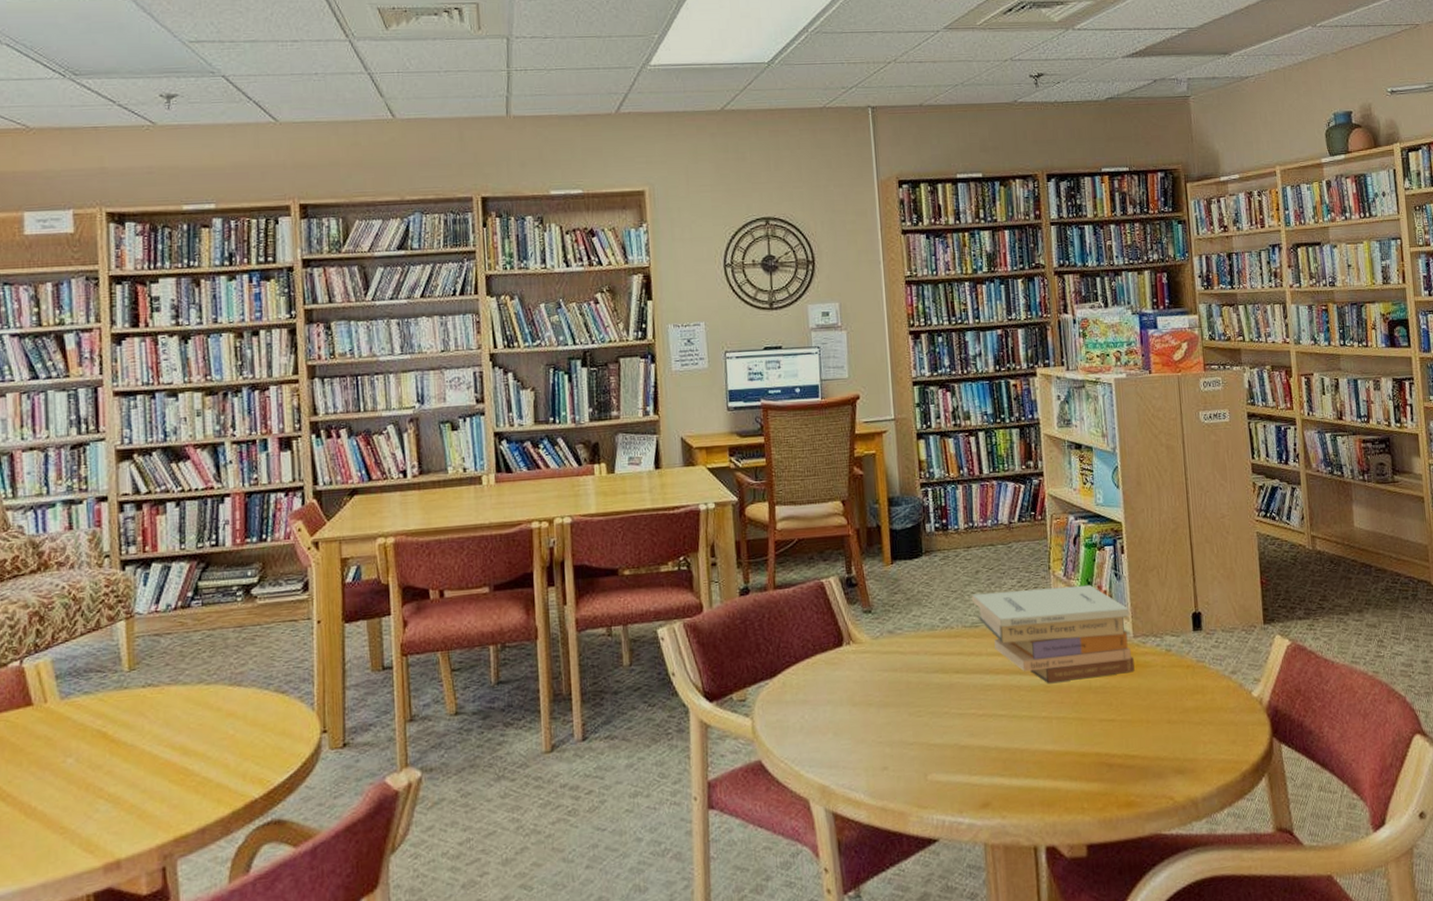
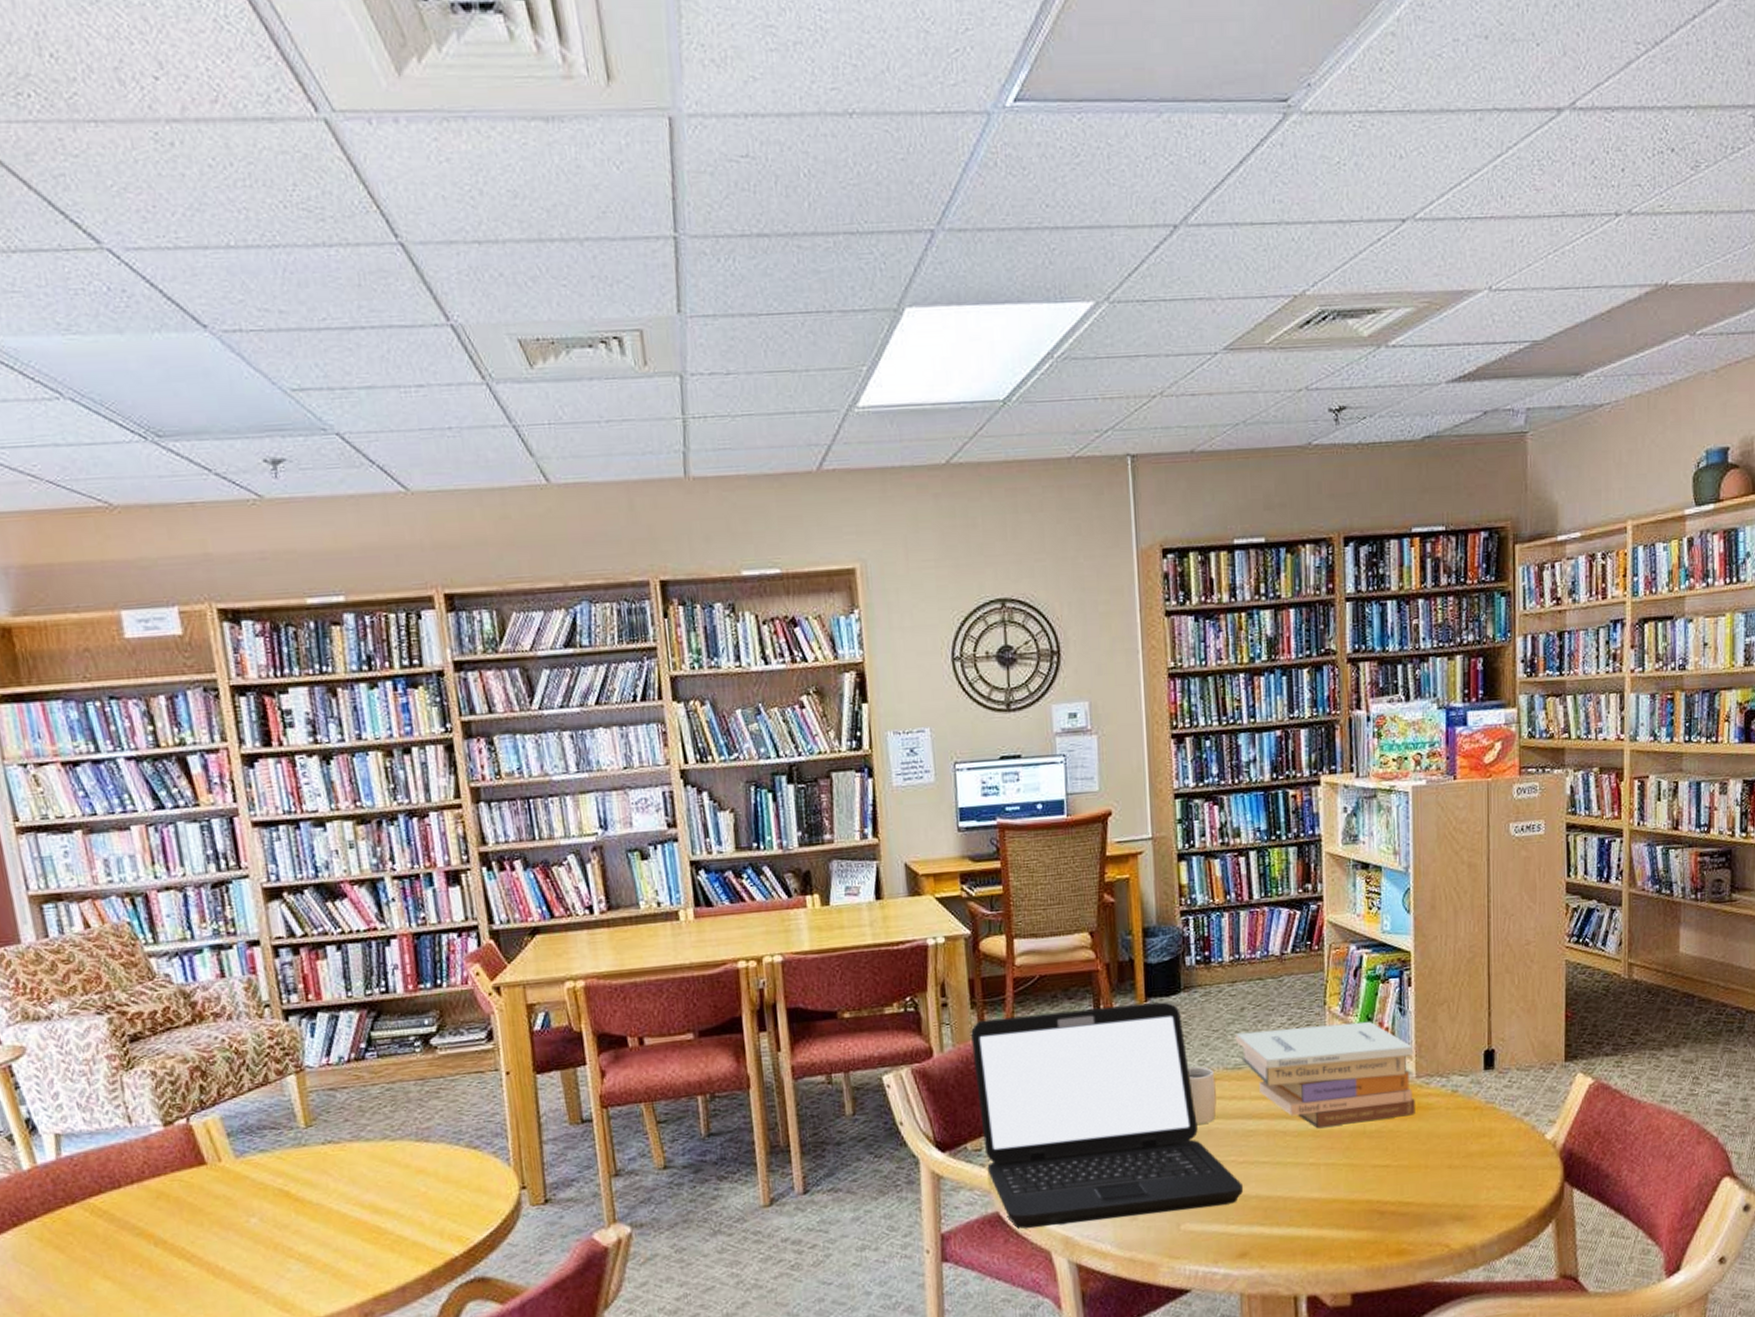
laptop: none [737,564,983,777] -> present [971,1002,1243,1229]
mug: none [930,624,957,678] -> present [1188,1066,1217,1124]

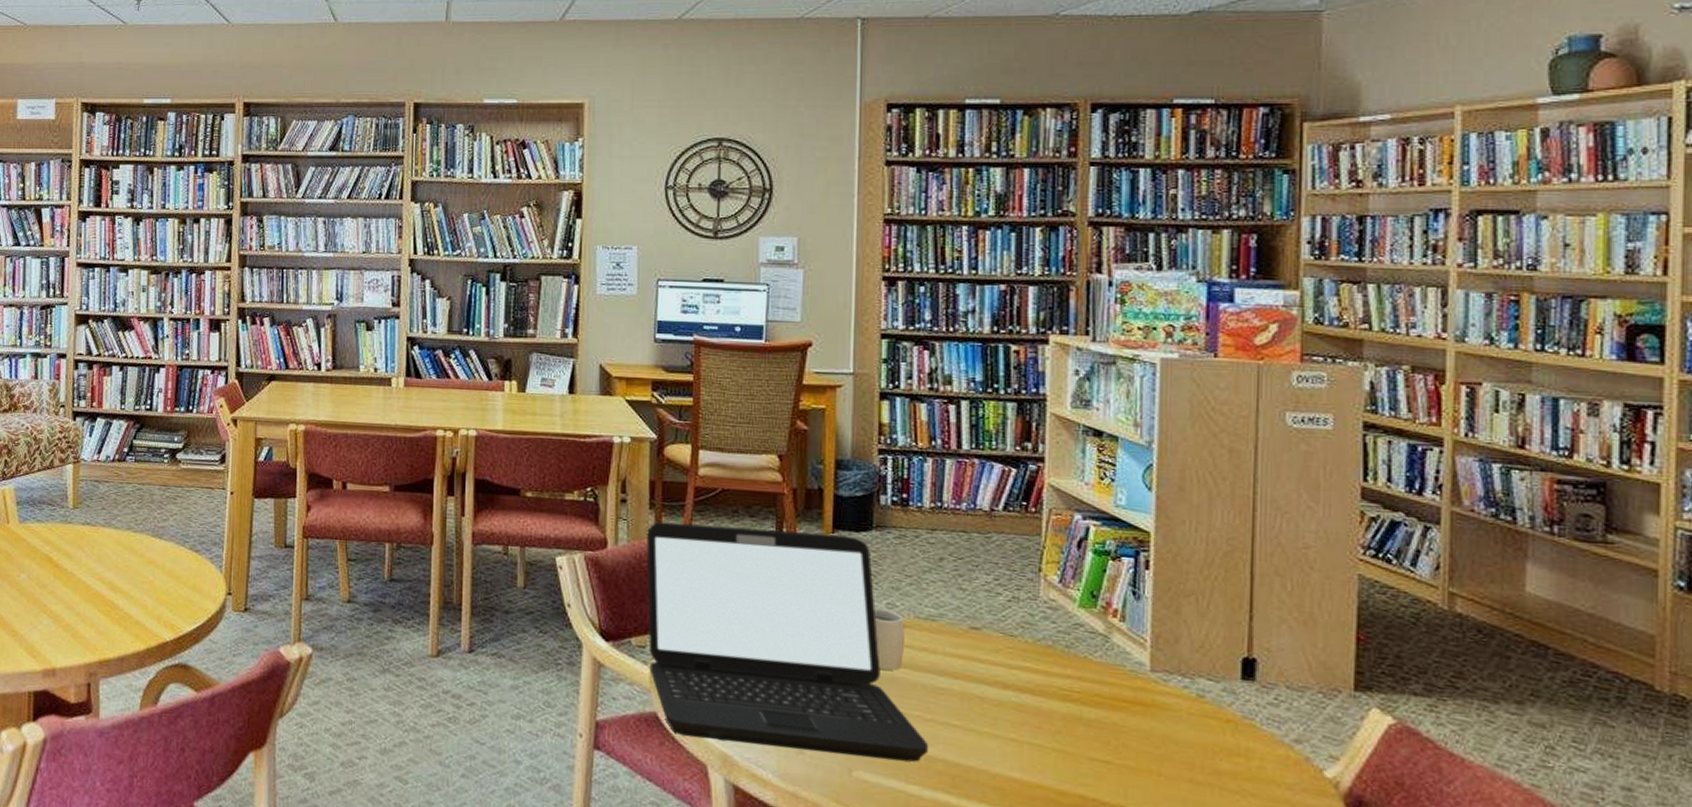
books: present [1235,1021,1415,1128] -> none [930,583,1149,713]

